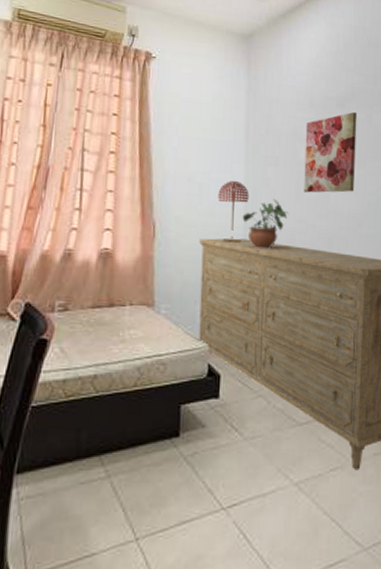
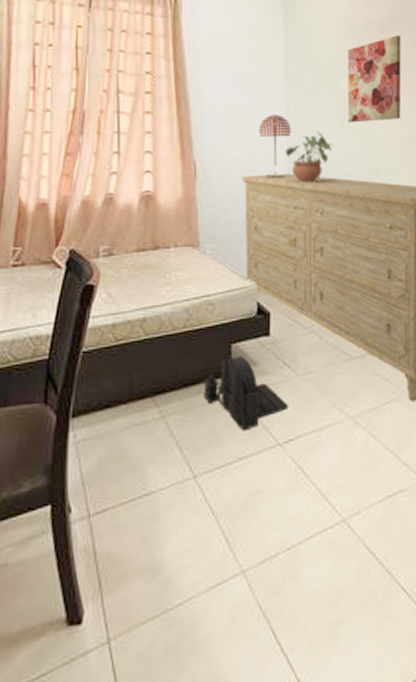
backpack: none [149,416,234,494] -> present [203,355,288,431]

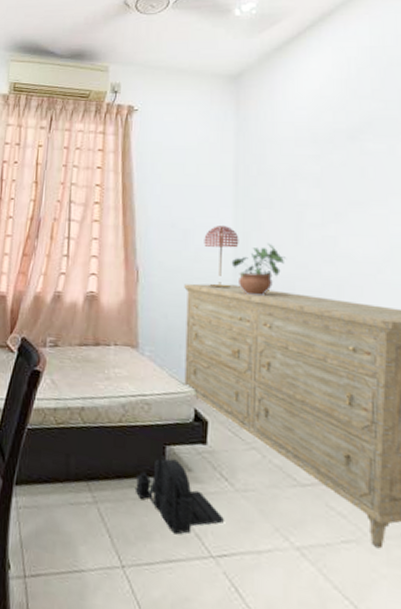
wall art: present [347,35,402,123] -> none [305,144,375,236]

